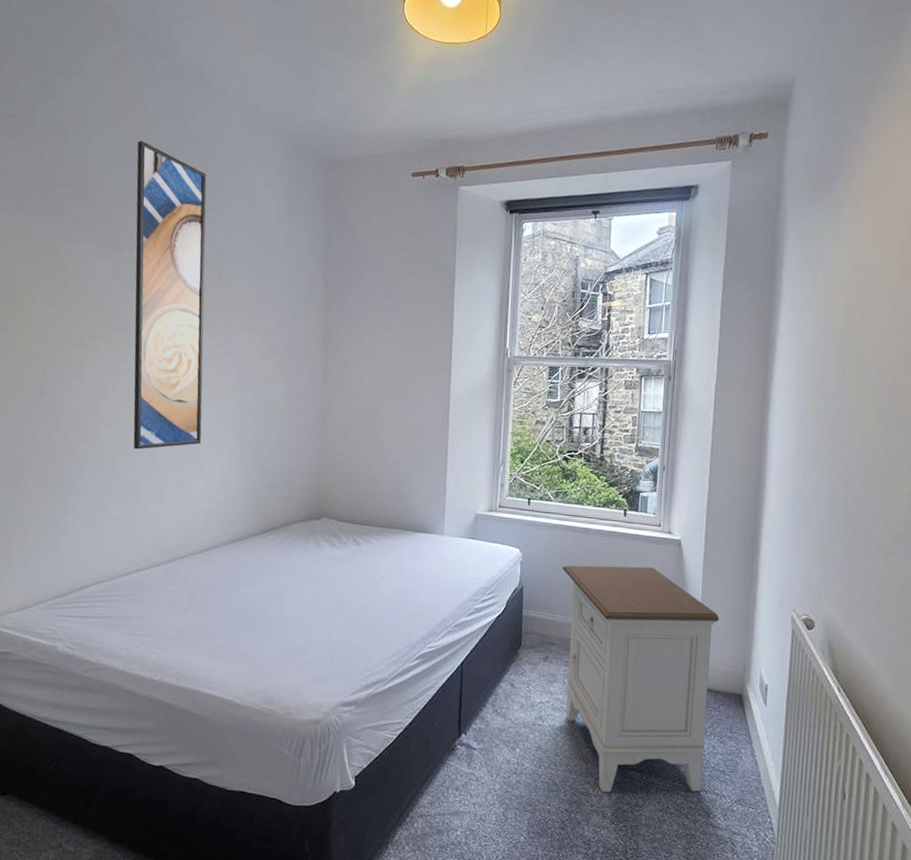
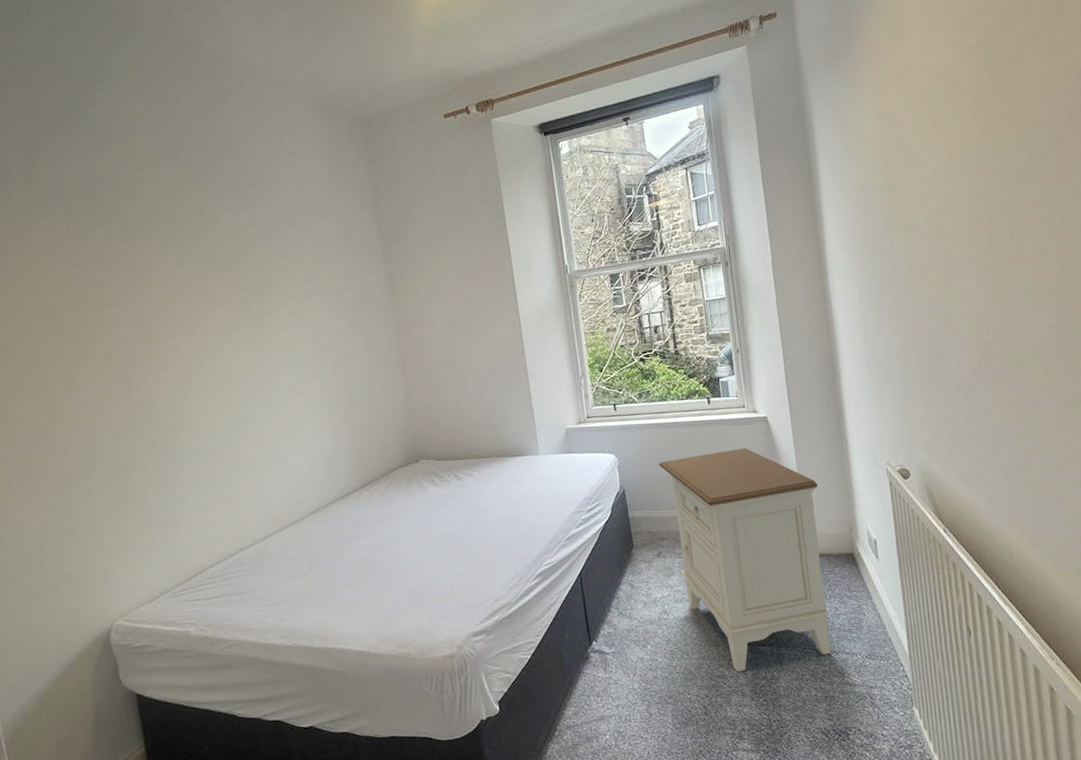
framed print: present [133,141,207,450] -> none [176,133,291,429]

